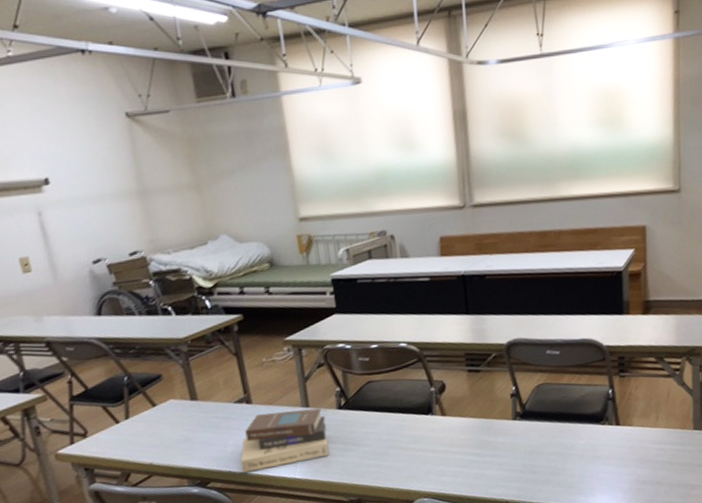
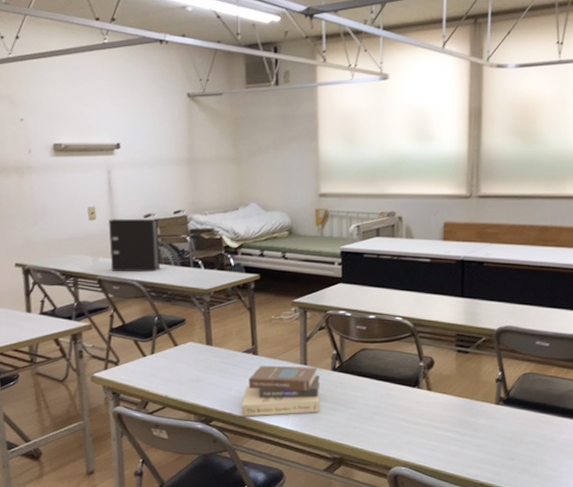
binder: none [48,263,123,331] -> present [108,218,161,272]

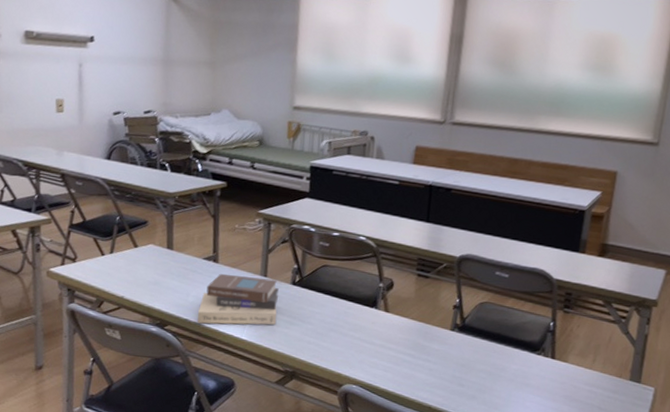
binder: present [108,218,161,272] -> none [75,113,128,171]

